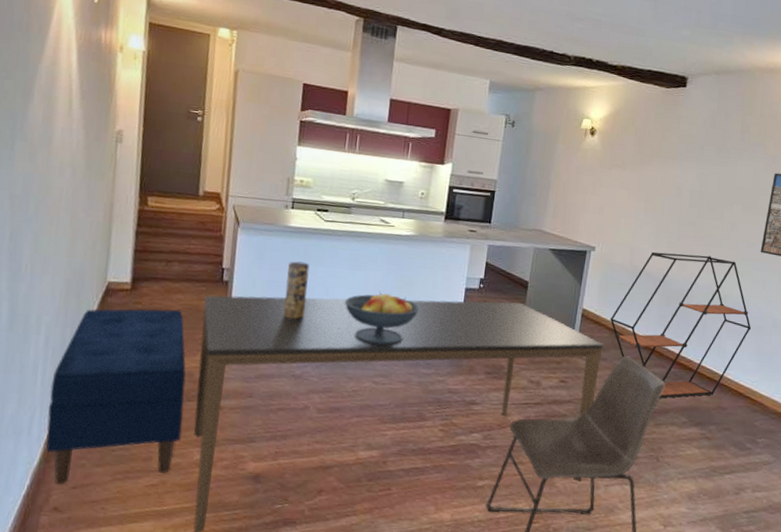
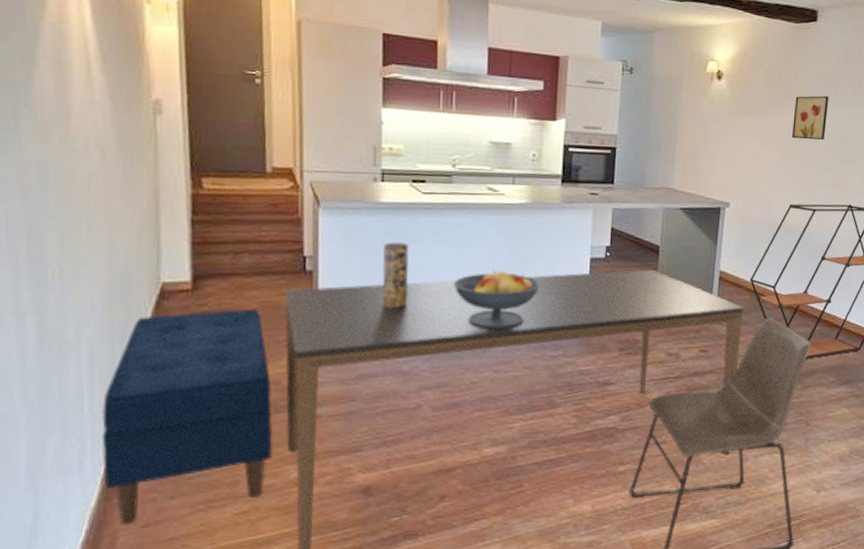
wall art: none [657,153,694,195] -> present [792,95,829,140]

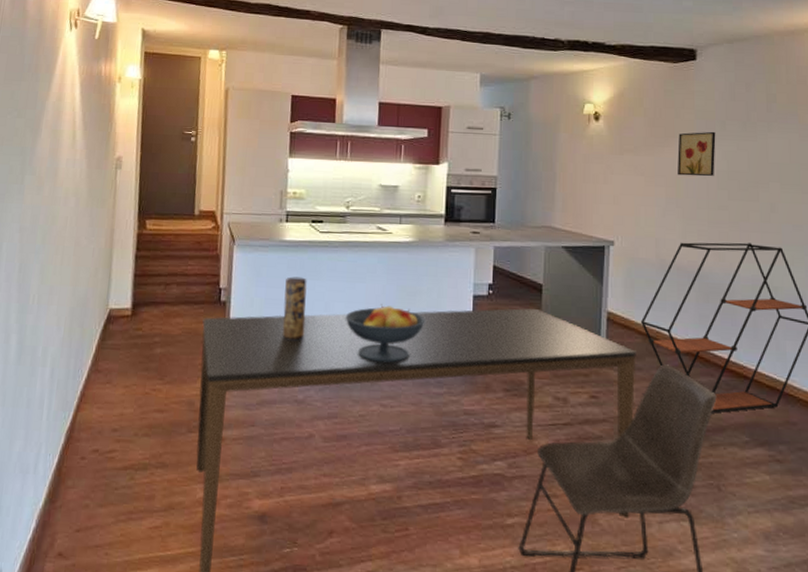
bench: present [101,309,272,525] -> none [51,334,187,528]

